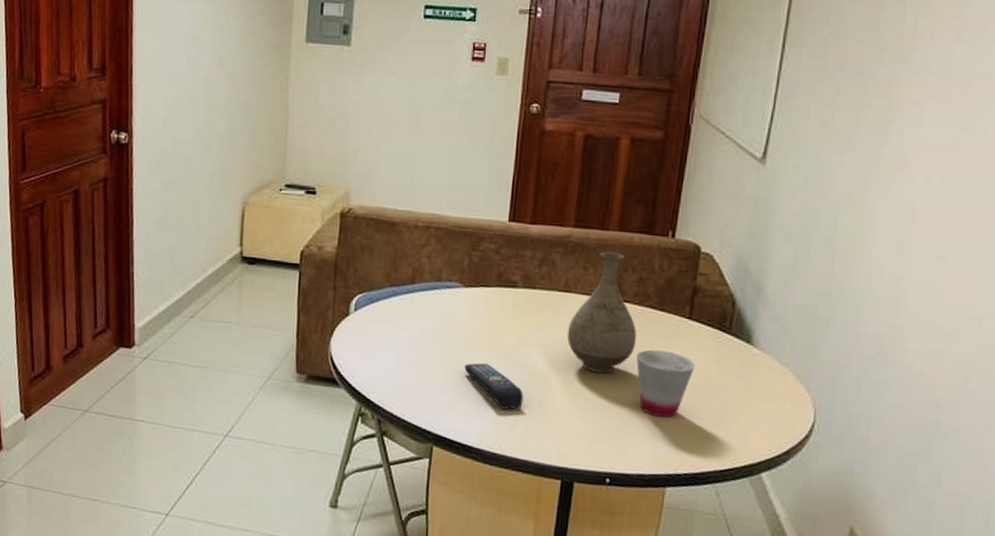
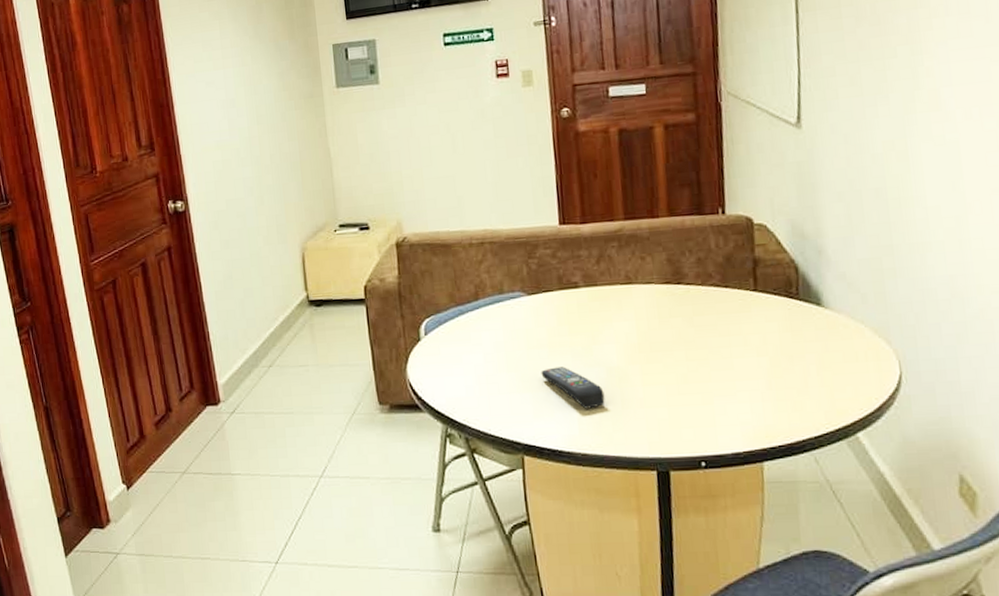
vase: present [567,251,637,374] -> none [636,237,707,359]
cup: present [635,349,695,417] -> none [708,326,770,393]

